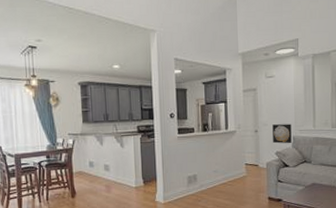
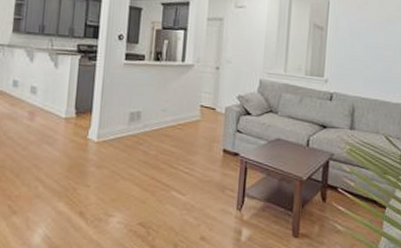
wall art: present [272,124,292,144] -> none [236,63,259,88]

